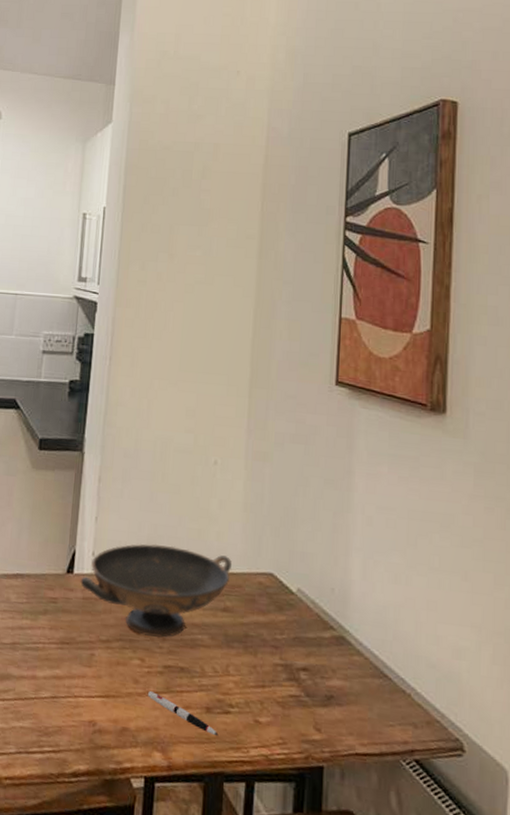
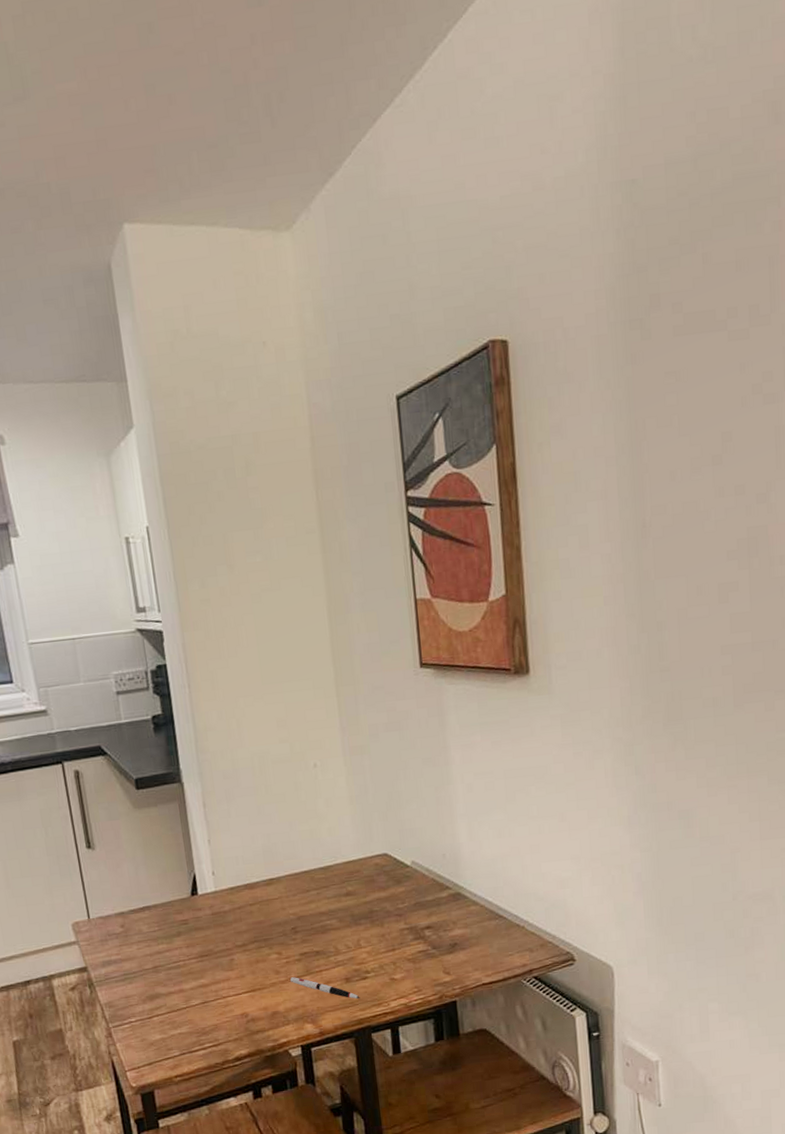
decorative bowl: present [80,543,232,638] -> none [206,847,348,933]

